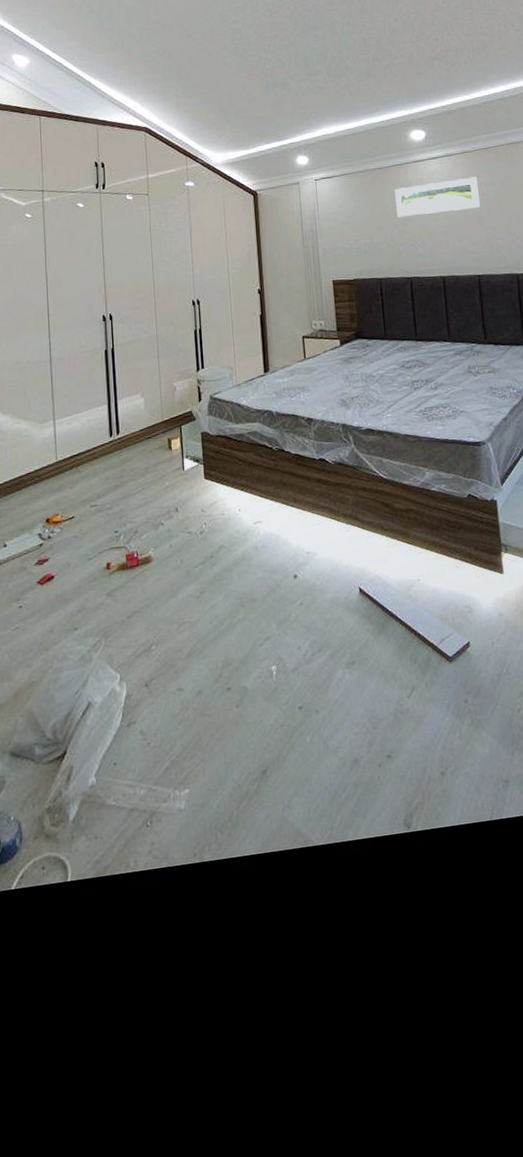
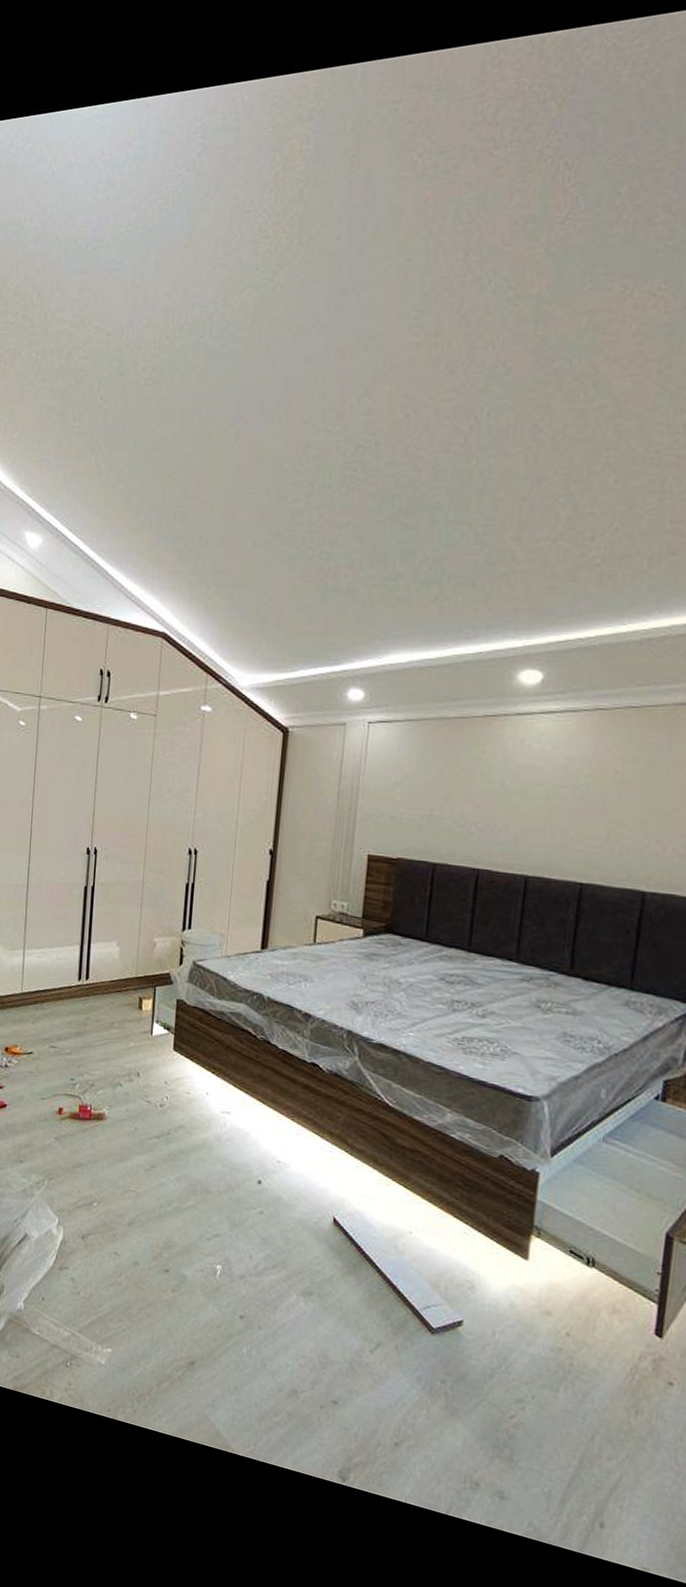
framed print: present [395,176,481,217] -> none [476,745,611,791]

